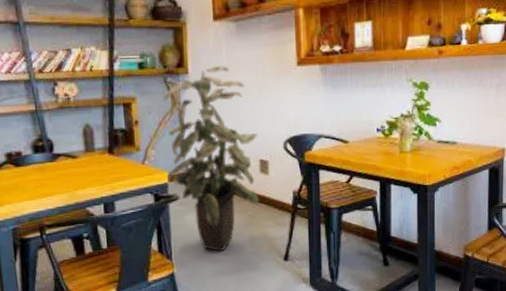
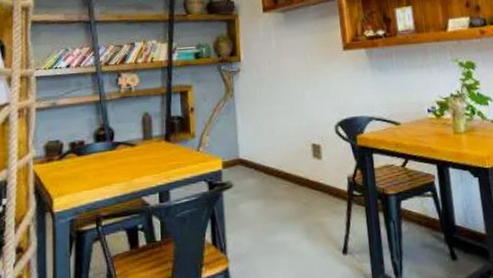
indoor plant: present [163,66,260,252] -> none [218,53,314,245]

